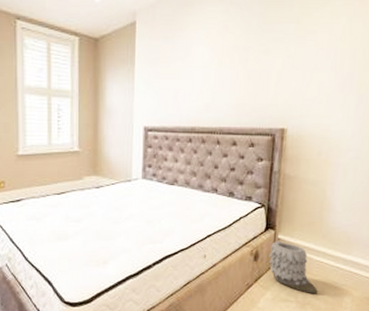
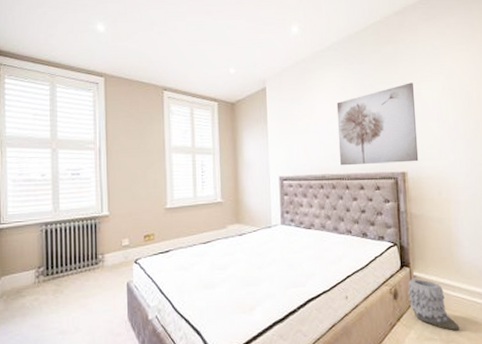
wall art: none [213,24,309,118] -> present [336,82,419,166]

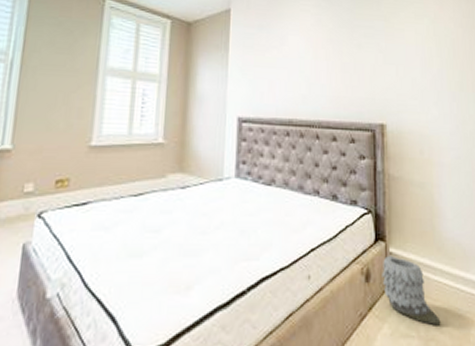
wall art: present [336,82,419,166] -> none [310,22,400,113]

